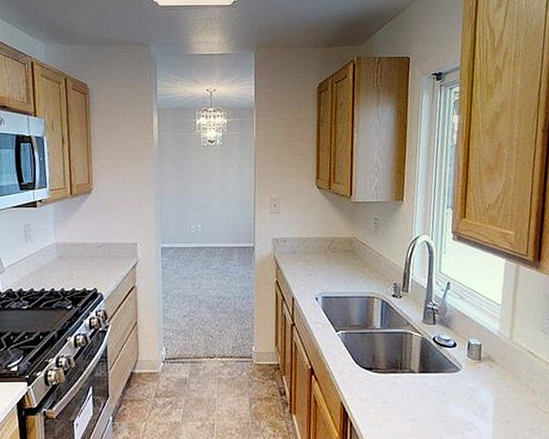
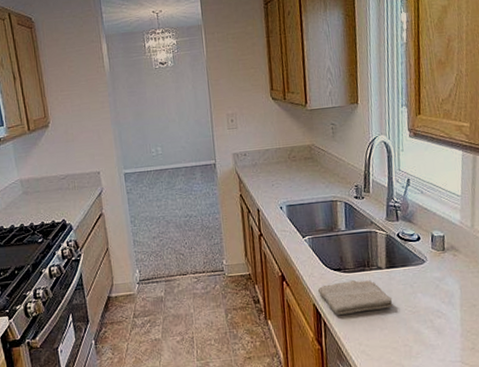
washcloth: none [346,382,424,416] -> present [317,280,393,315]

